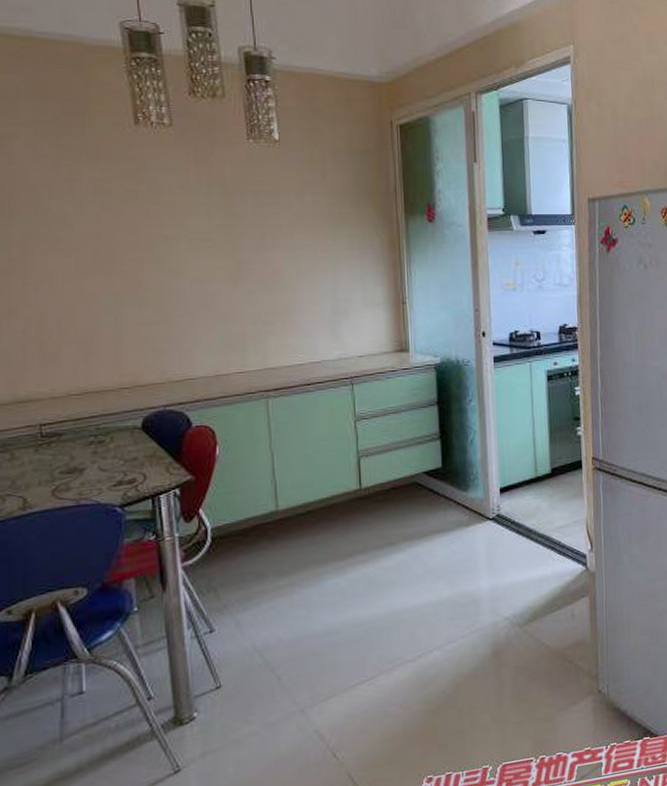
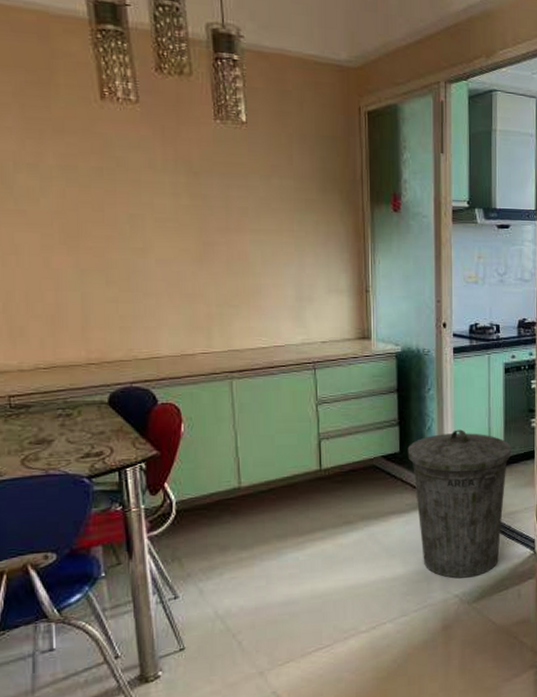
trash can: none [450,441,558,600] -> present [407,429,512,579]

